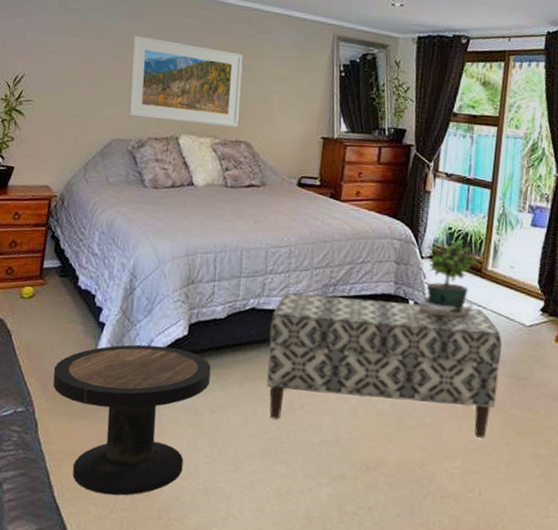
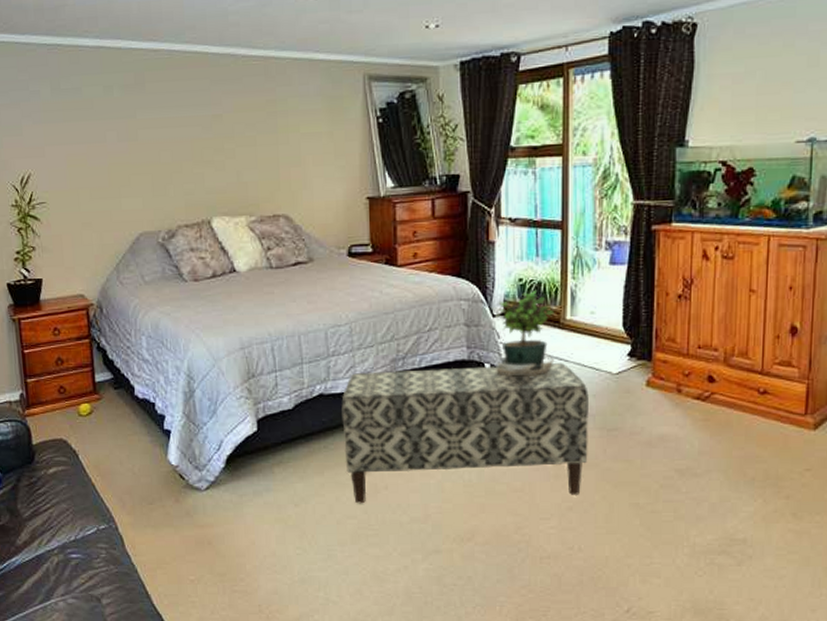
side table: present [52,344,211,496] -> none [127,445,288,597]
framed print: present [128,35,243,128] -> none [139,109,273,204]

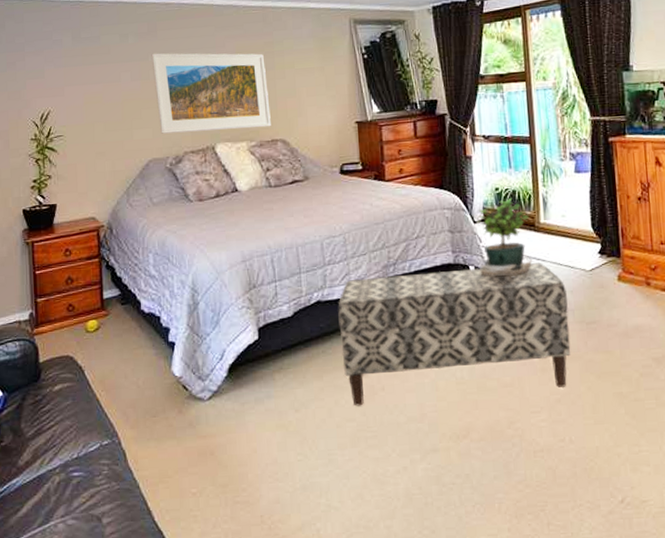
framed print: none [139,109,273,204] -> present [151,53,271,134]

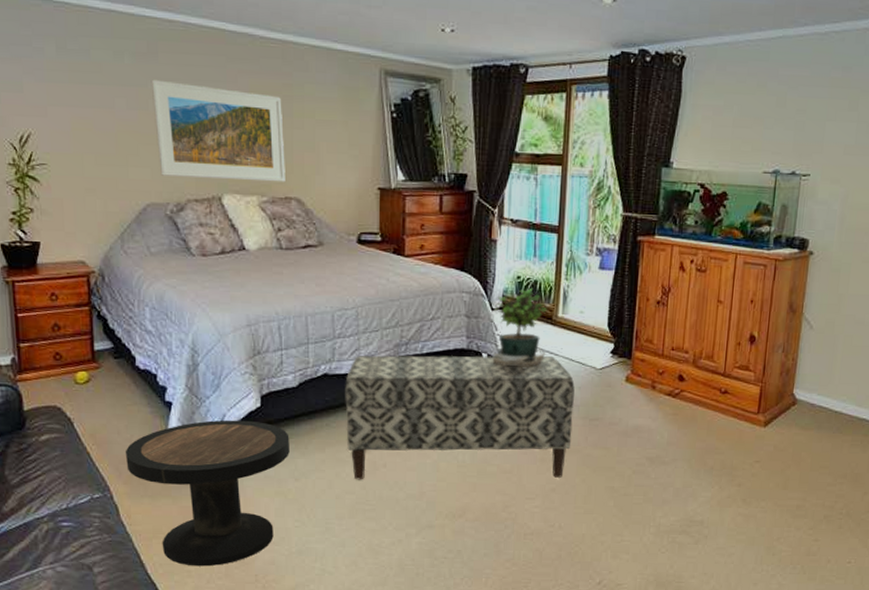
side table: none [131,354,288,511] -> present [125,419,290,567]

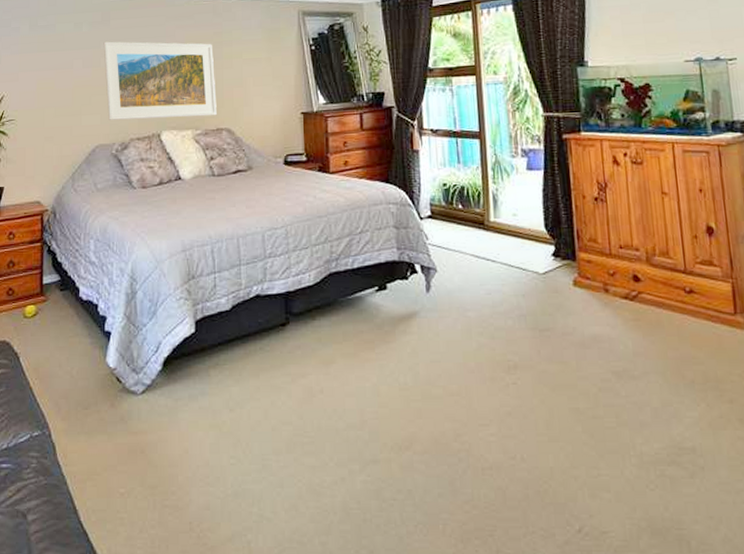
side table: present [125,419,290,567] -> none [65,347,224,513]
bench: present [345,355,575,480] -> none [277,263,523,409]
potted plant: present [491,287,548,372] -> none [423,193,482,280]

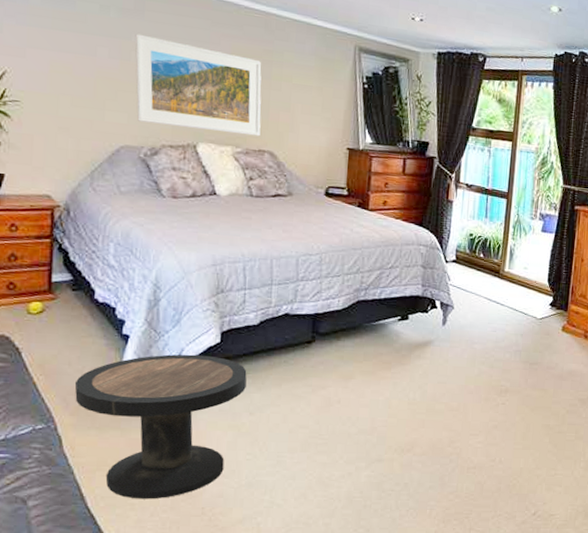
side table: none [65,347,224,513] -> present [74,354,247,500]

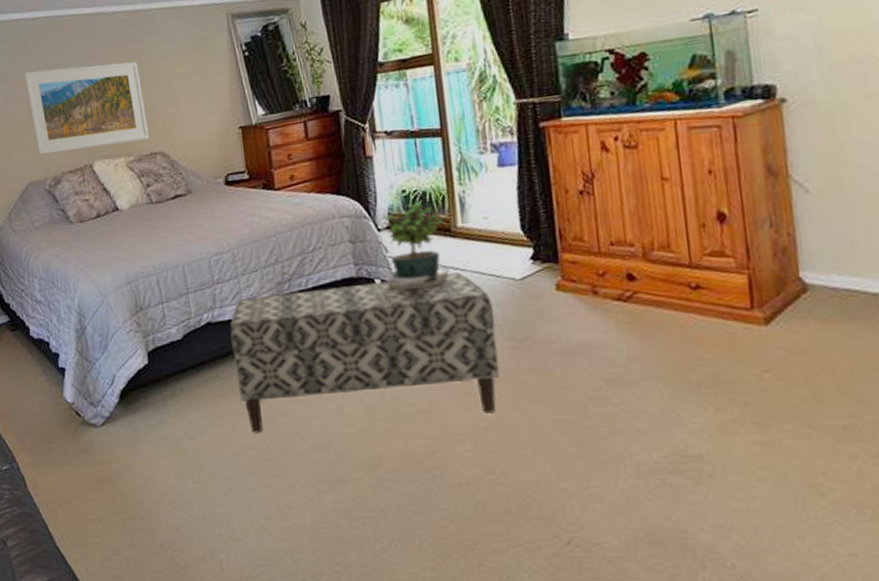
side table: present [74,354,247,500] -> none [26,379,182,537]
bench: none [303,298,518,416] -> present [229,272,500,434]
potted plant: none [444,244,496,319] -> present [380,199,450,292]

